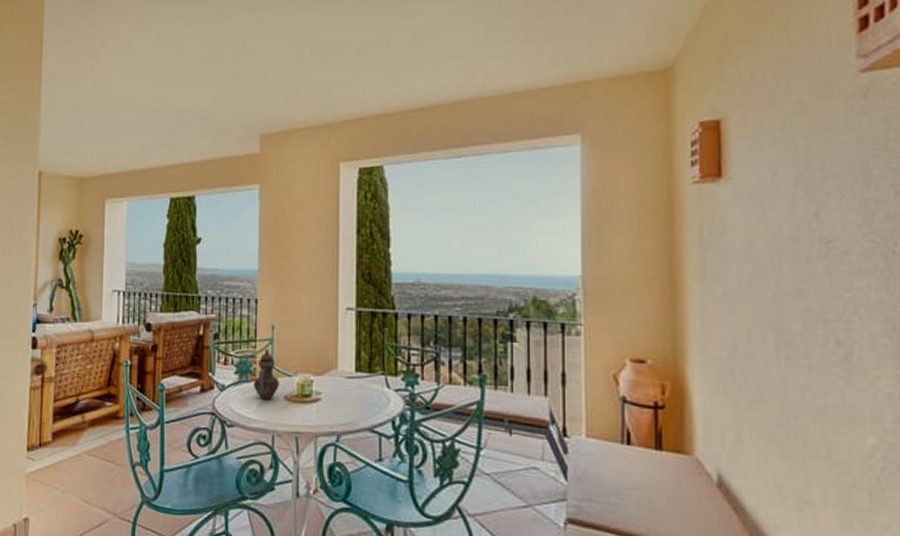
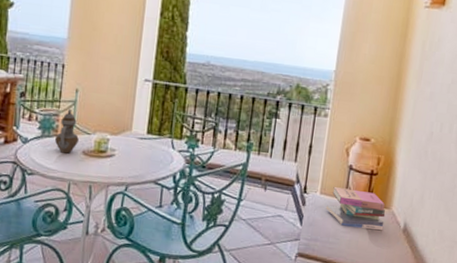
books: none [597,427,687,486] -> present [325,187,386,231]

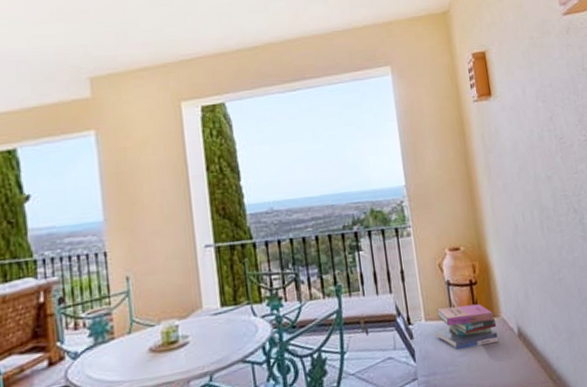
teapot: present [54,108,79,154] -> none [111,302,142,358]

